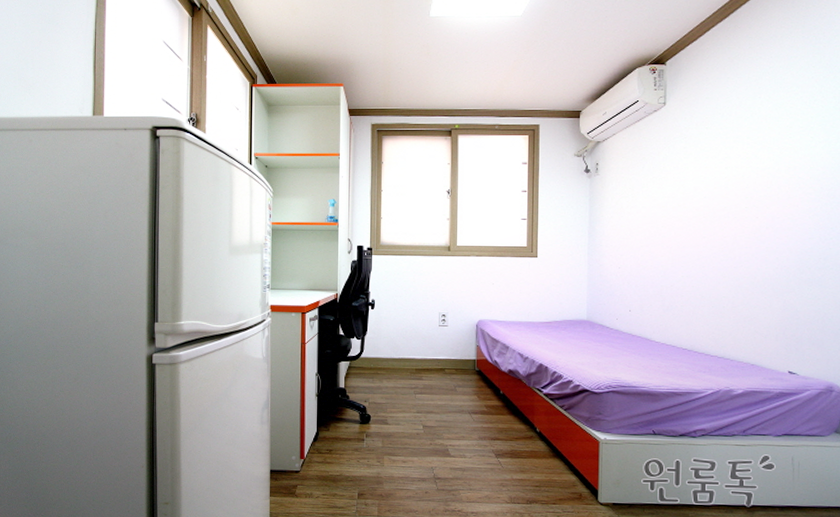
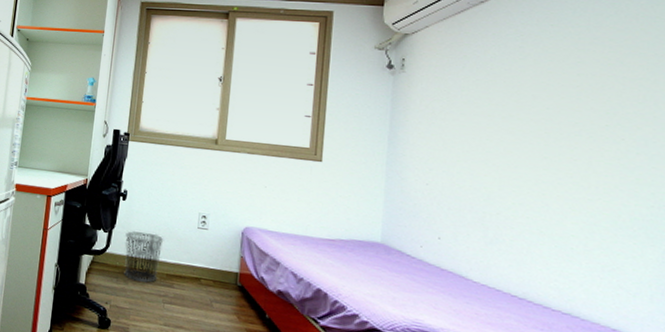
waste bin: none [376,335,411,379] -> present [124,231,164,283]

